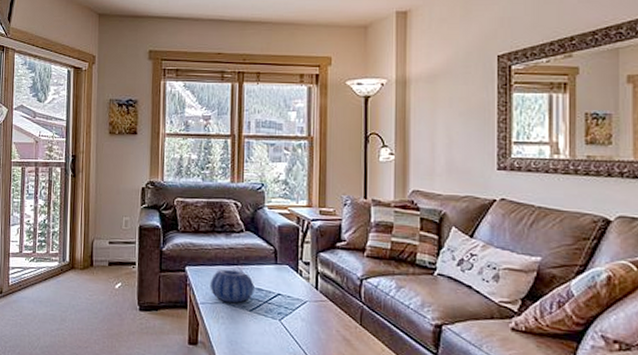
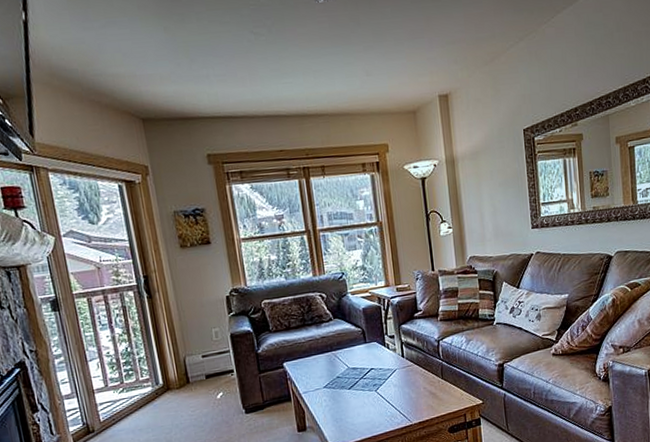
decorative bowl: present [209,269,254,303] -> none [308,355,350,387]

